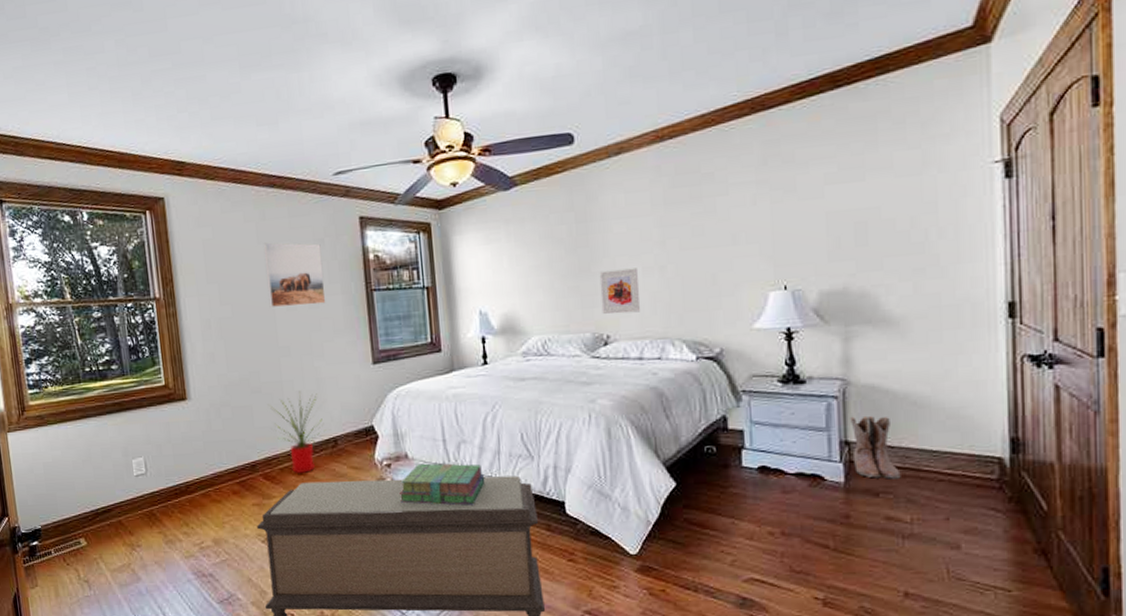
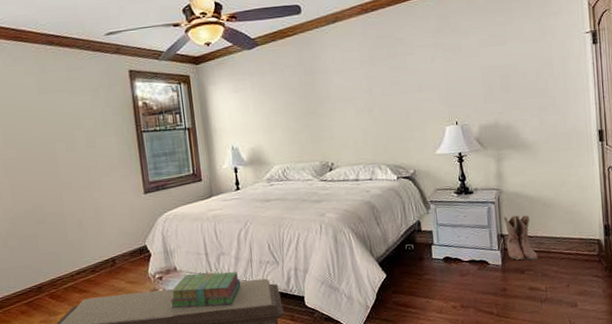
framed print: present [263,242,326,307] -> none [43,92,102,149]
house plant: present [270,392,326,473] -> none [54,220,105,291]
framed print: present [599,268,640,314] -> none [324,110,355,146]

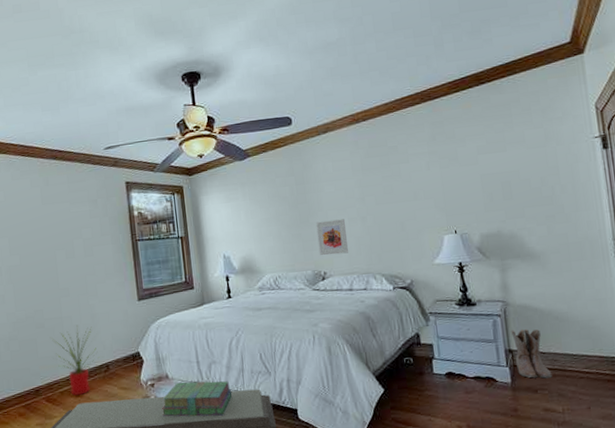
house plant: none [54,220,105,291] -> present [52,326,100,395]
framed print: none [324,110,355,146] -> present [316,219,348,255]

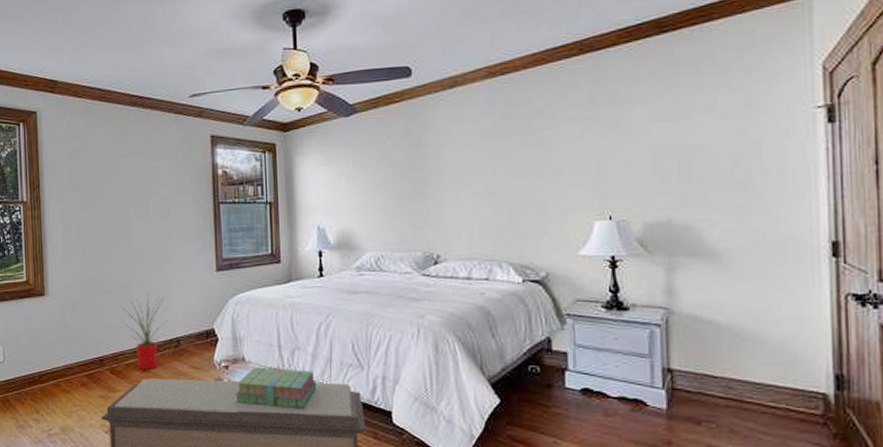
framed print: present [316,219,348,255] -> none [431,193,470,235]
boots: present [511,329,552,379] -> none [673,344,724,409]

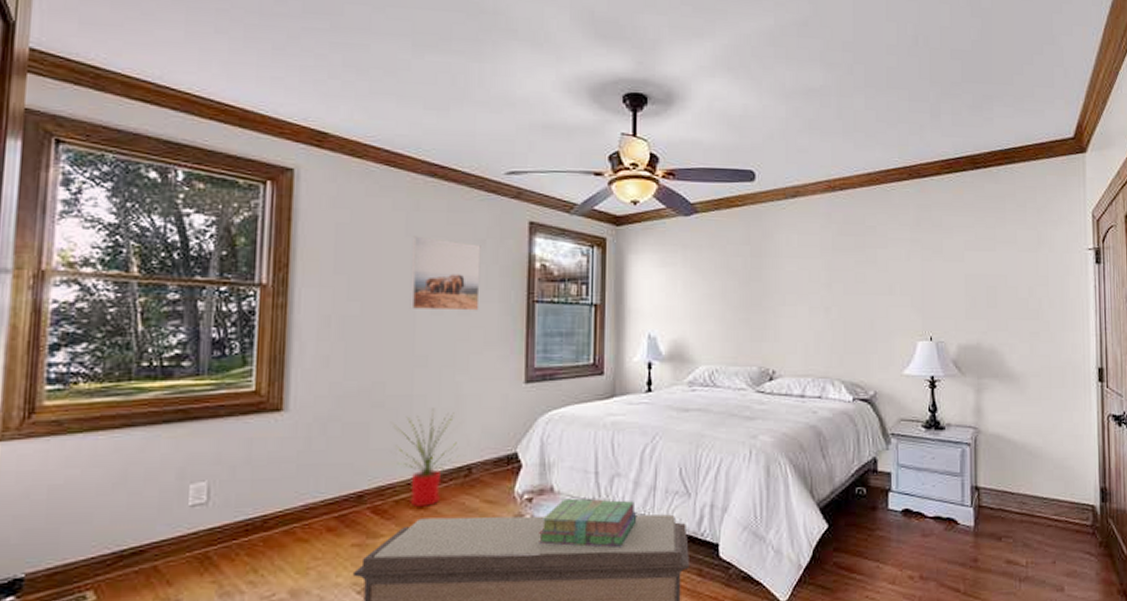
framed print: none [122,155,177,215] -> present [409,236,481,311]

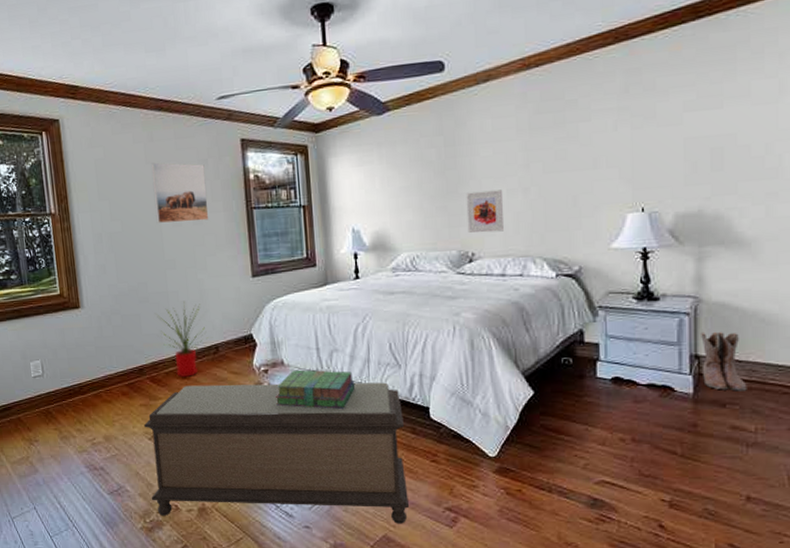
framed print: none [769,306,806,350] -> present [466,189,504,233]
boots: none [980,462,1019,524] -> present [701,331,747,391]

